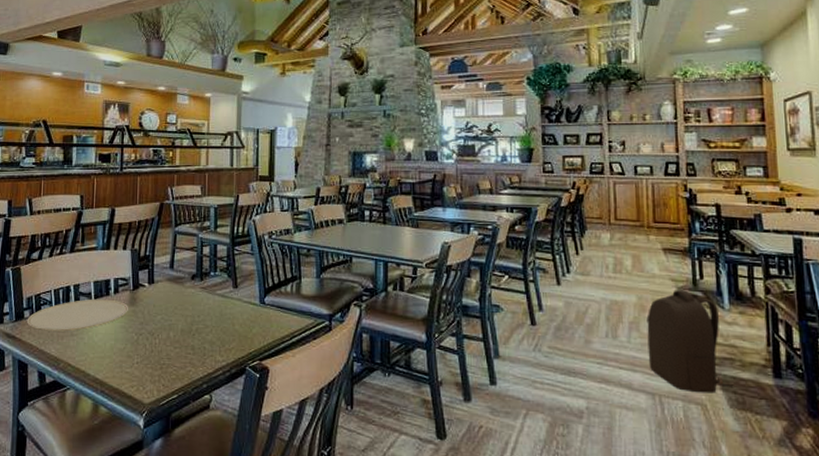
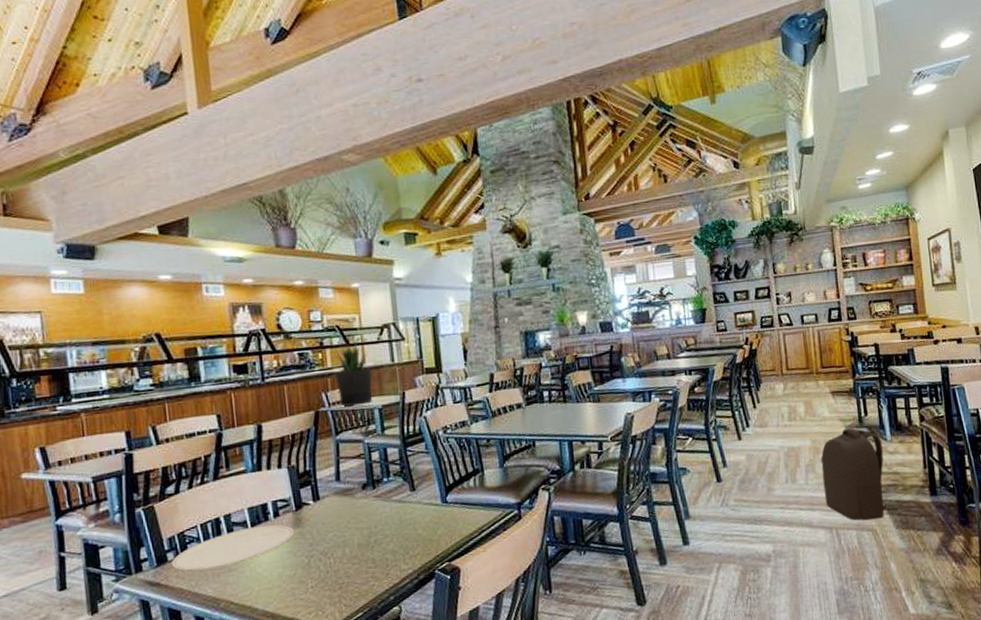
planter: none [180,144,212,202] -> present [334,343,373,407]

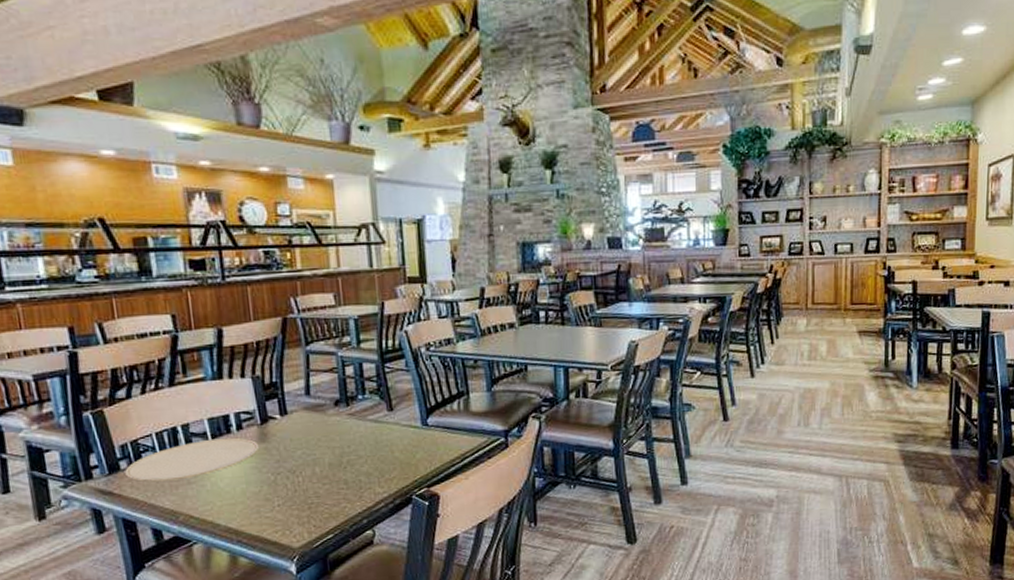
planter: present [334,343,373,407] -> none [304,242,348,315]
backpack: present [820,427,897,520] -> none [838,371,914,470]

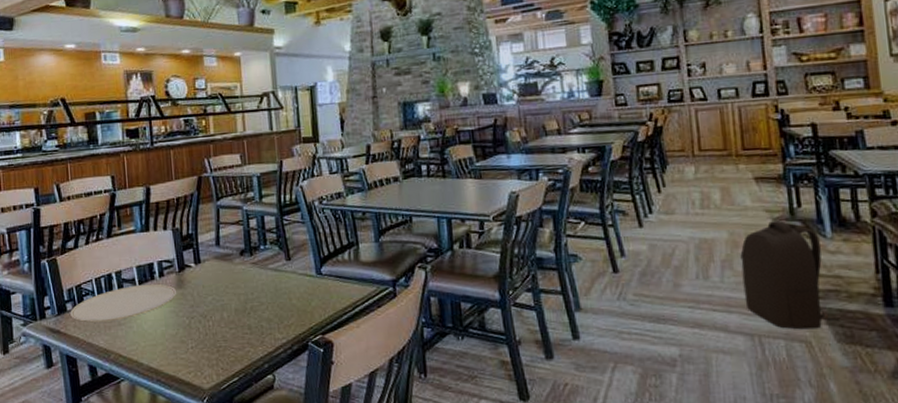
backpack: none [838,371,914,470] -> present [740,219,839,329]

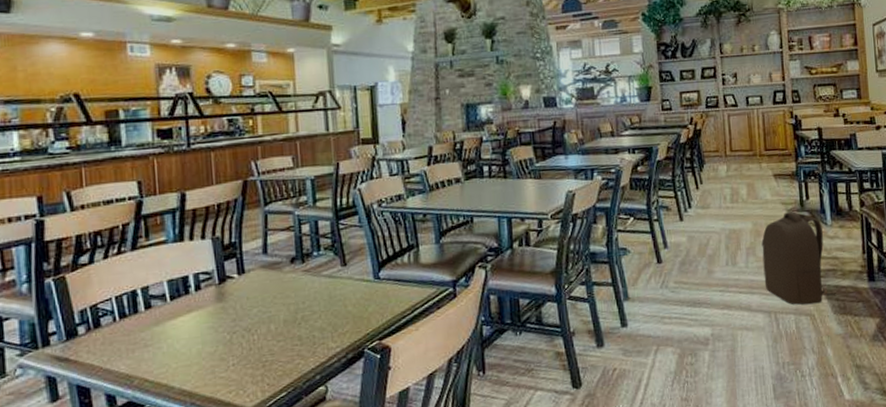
plate: present [70,283,177,323] -> none [82,298,217,347]

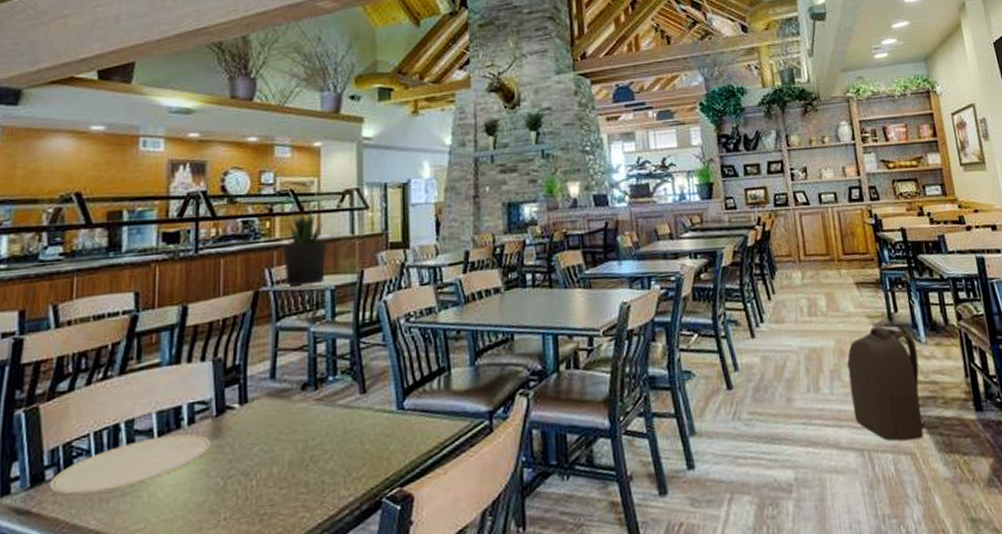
plate: none [82,298,217,347] -> present [49,434,211,496]
planter: none [265,110,305,176] -> present [282,210,327,286]

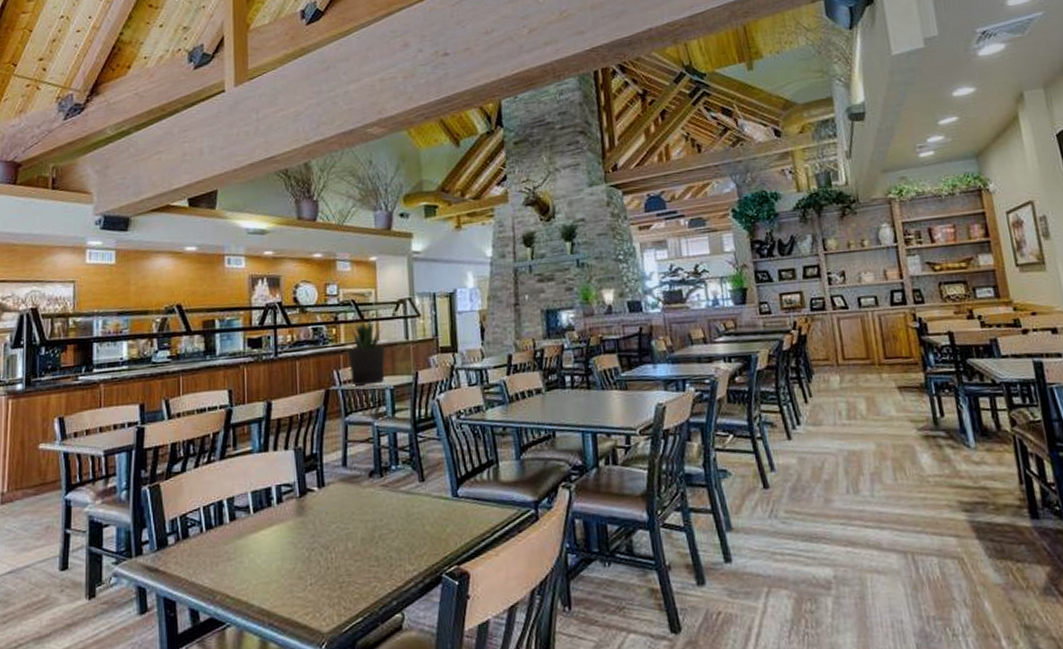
plate: present [49,434,211,496] -> none [172,511,297,559]
backpack: present [846,325,938,441] -> none [888,429,989,545]

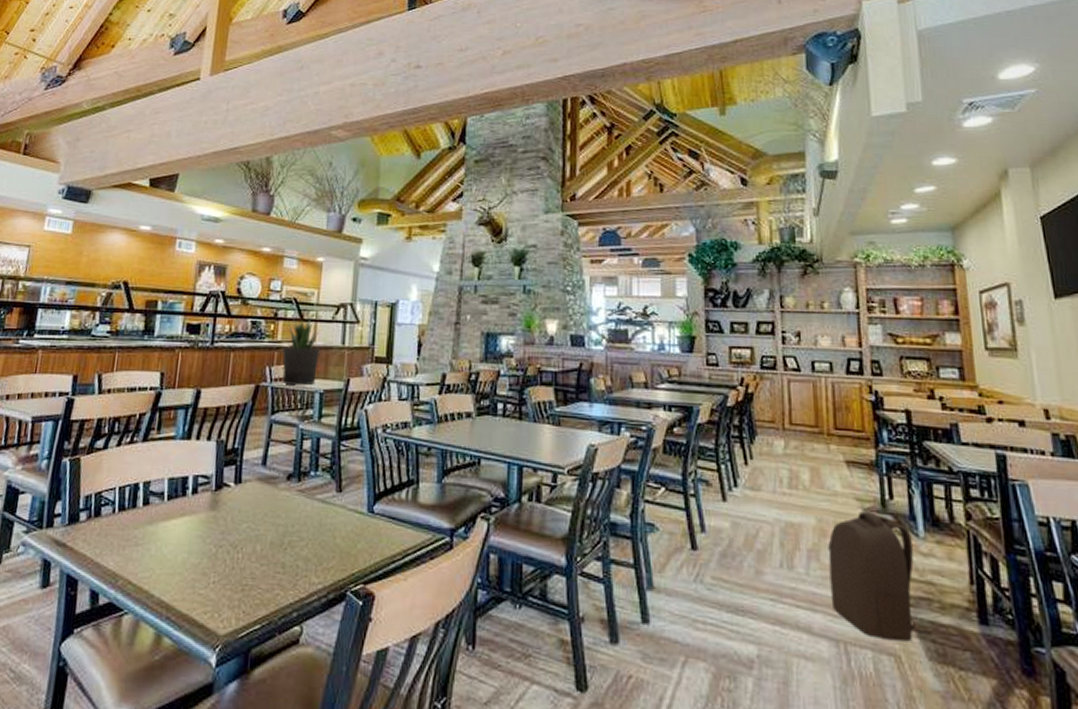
backpack: none [888,429,989,545] -> present [828,510,931,640]

